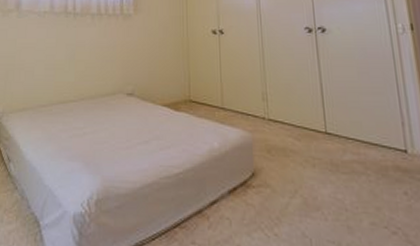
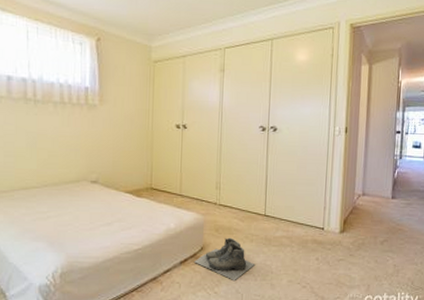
boots: none [246,160,322,220] -> present [194,237,254,282]

